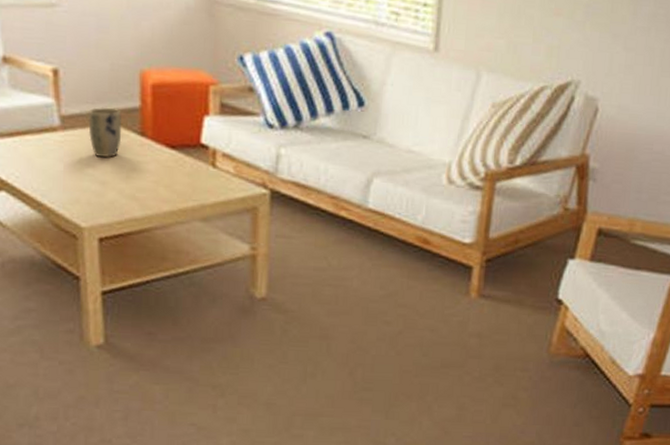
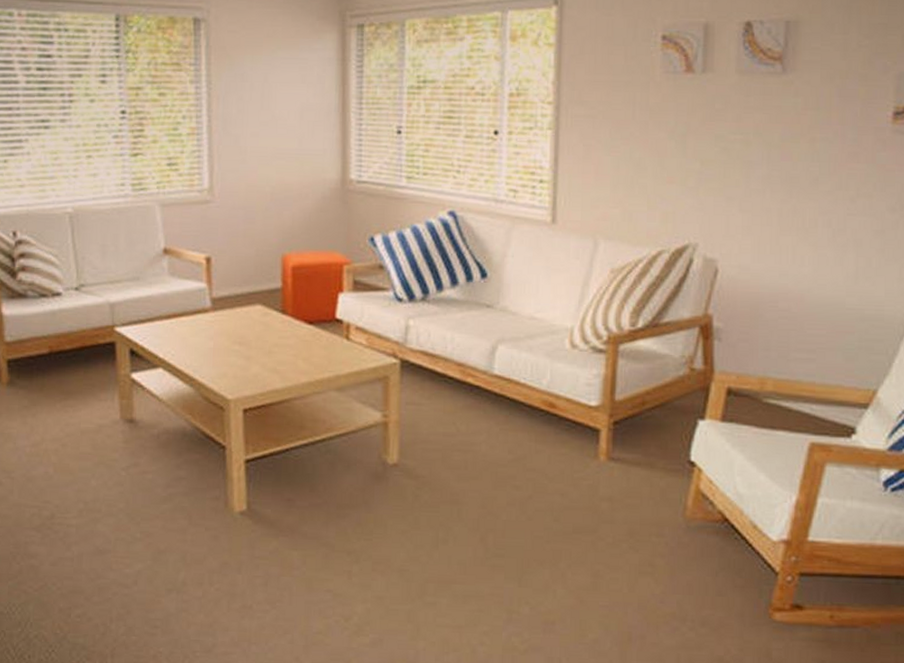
plant pot: present [88,107,122,157] -> none [236,289,266,334]

